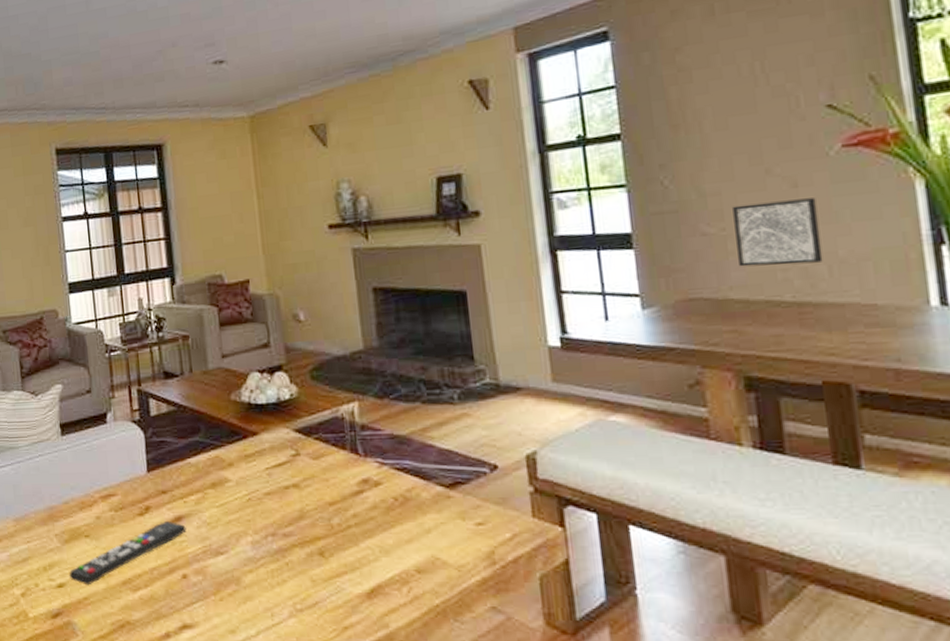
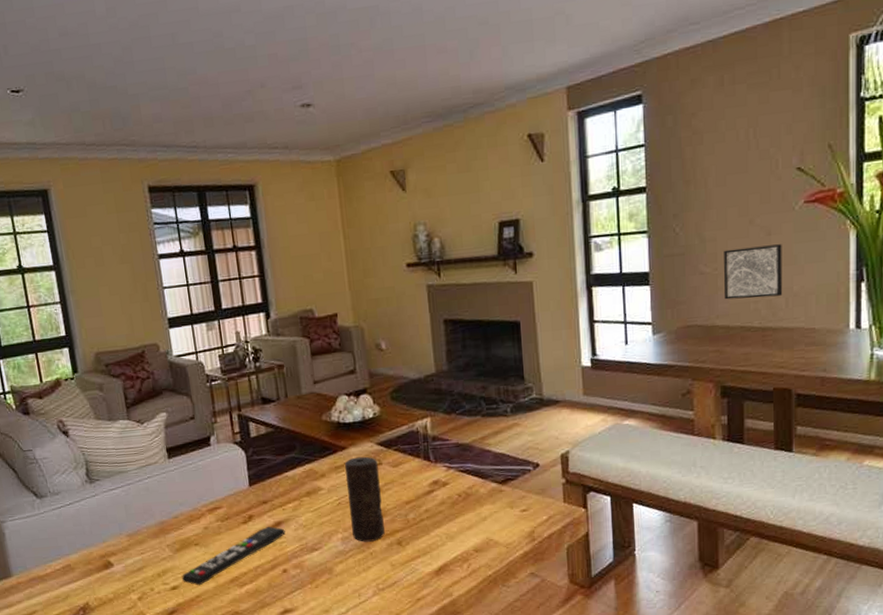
candle: none [255,444,304,549] -> present [344,456,385,542]

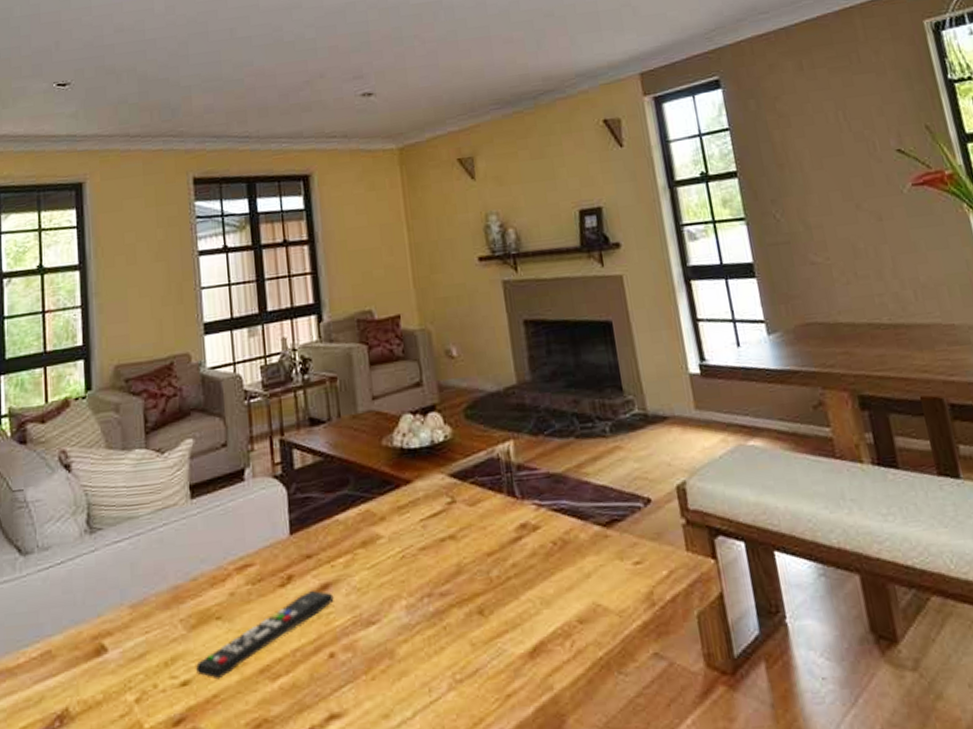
candle: present [344,456,385,542] -> none [409,492,462,611]
wall art: present [724,244,783,300] -> none [833,230,909,293]

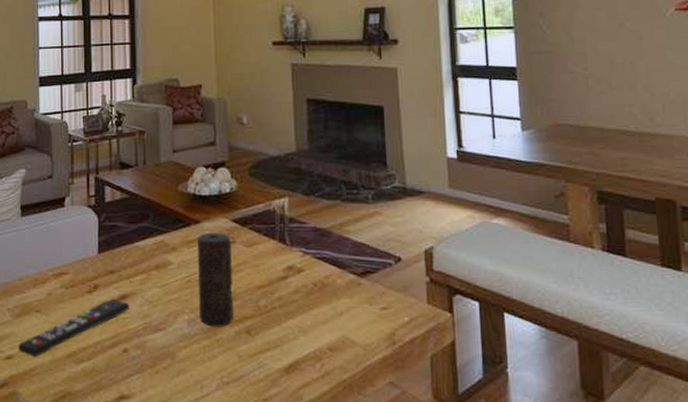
candle: none [409,492,462,611] -> present [196,232,234,327]

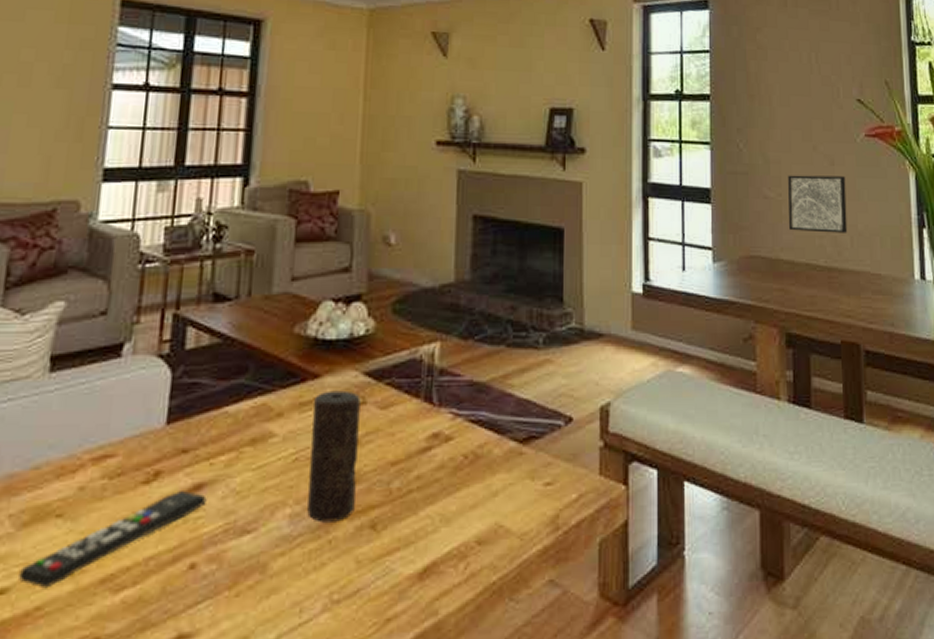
wall art: none [594,49,659,102] -> present [788,175,848,233]

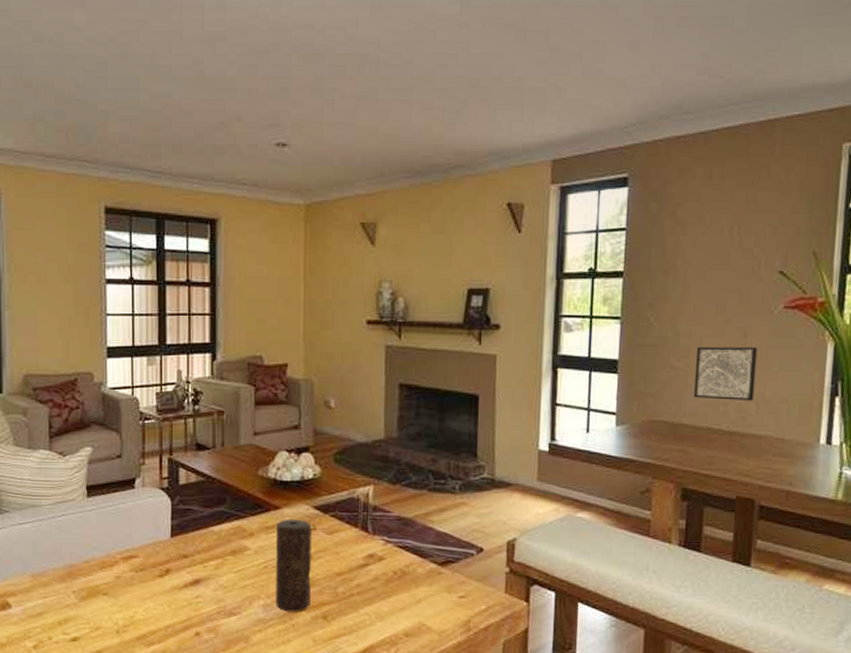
remote control: present [17,491,207,589] -> none [83,584,203,640]

